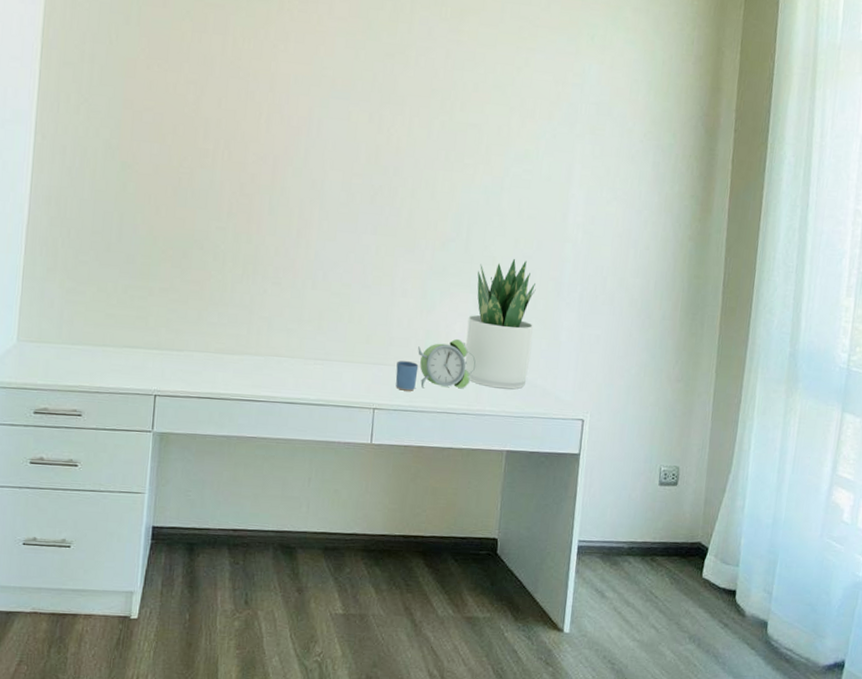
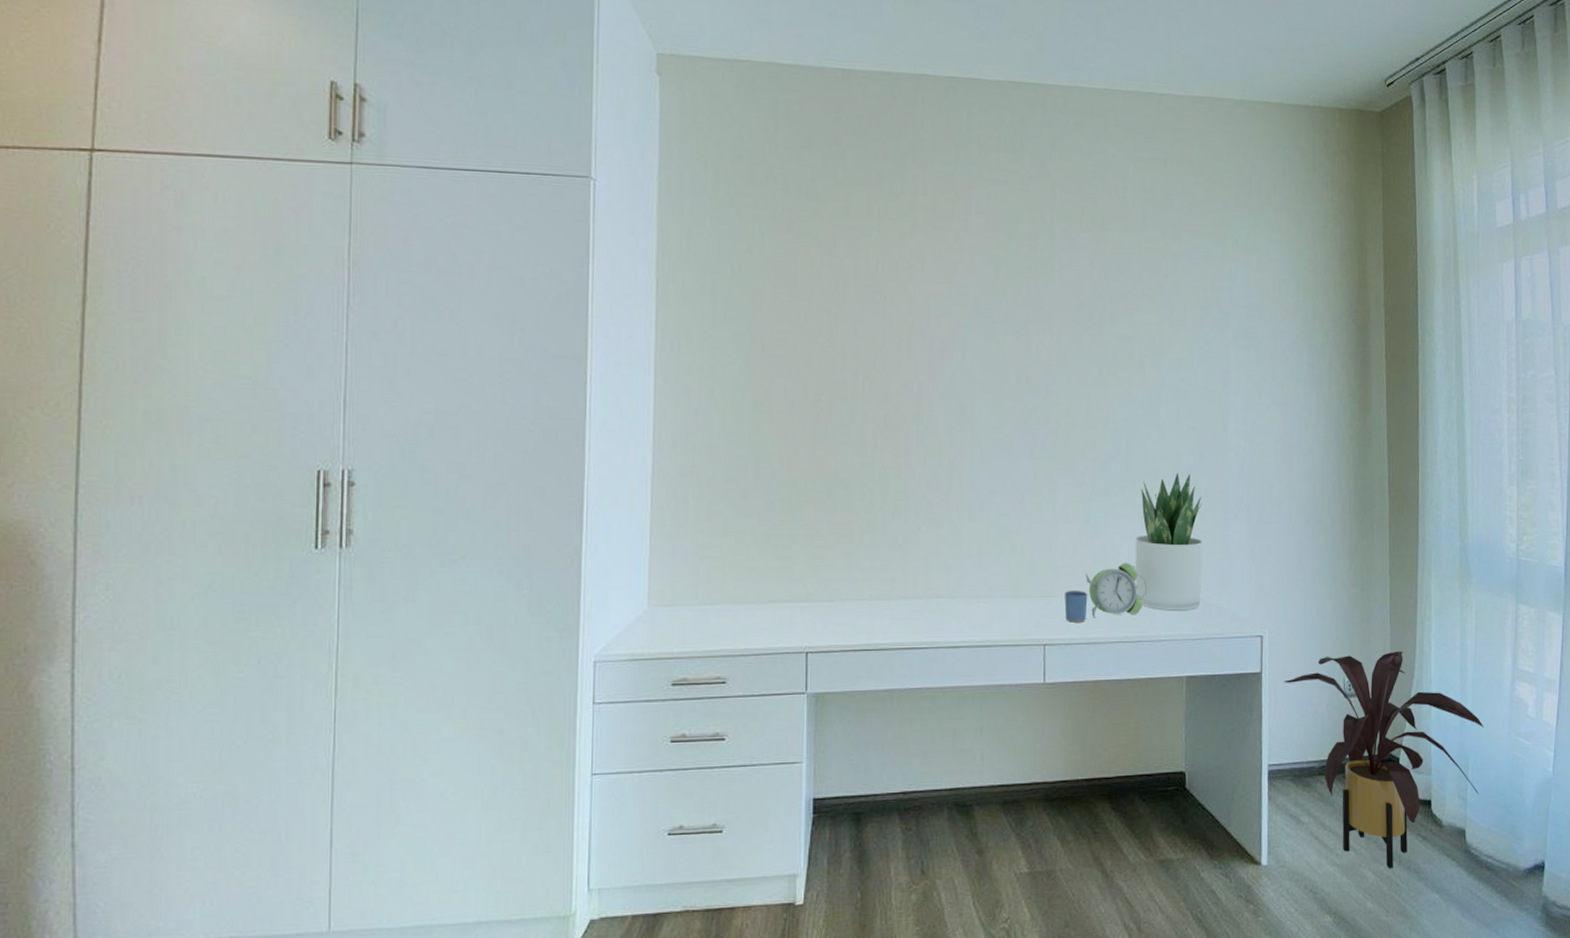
house plant: none [600,444,797,649] -> present [1284,651,1484,868]

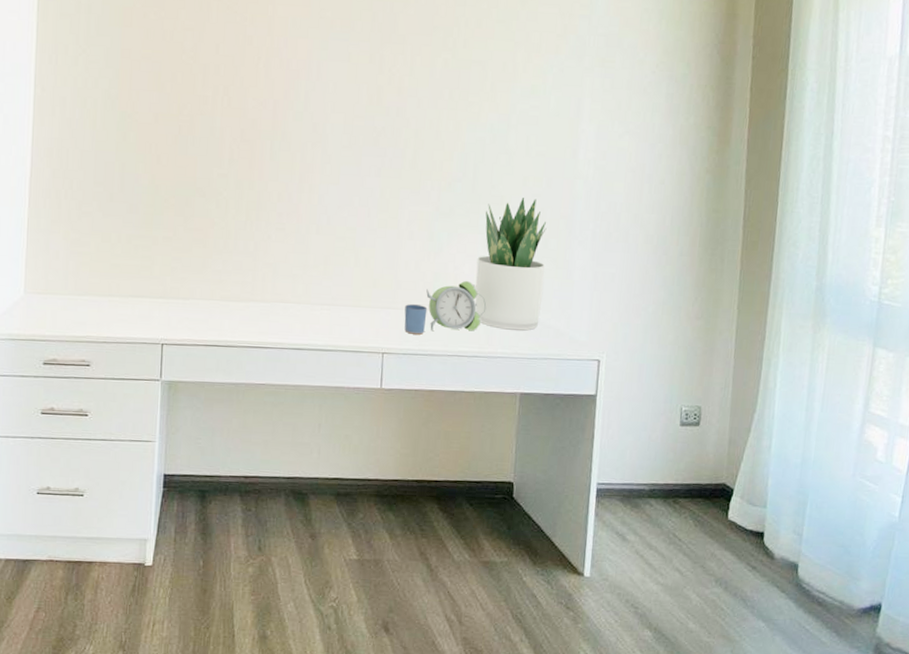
house plant: present [1284,651,1484,868] -> none [618,384,827,593]

